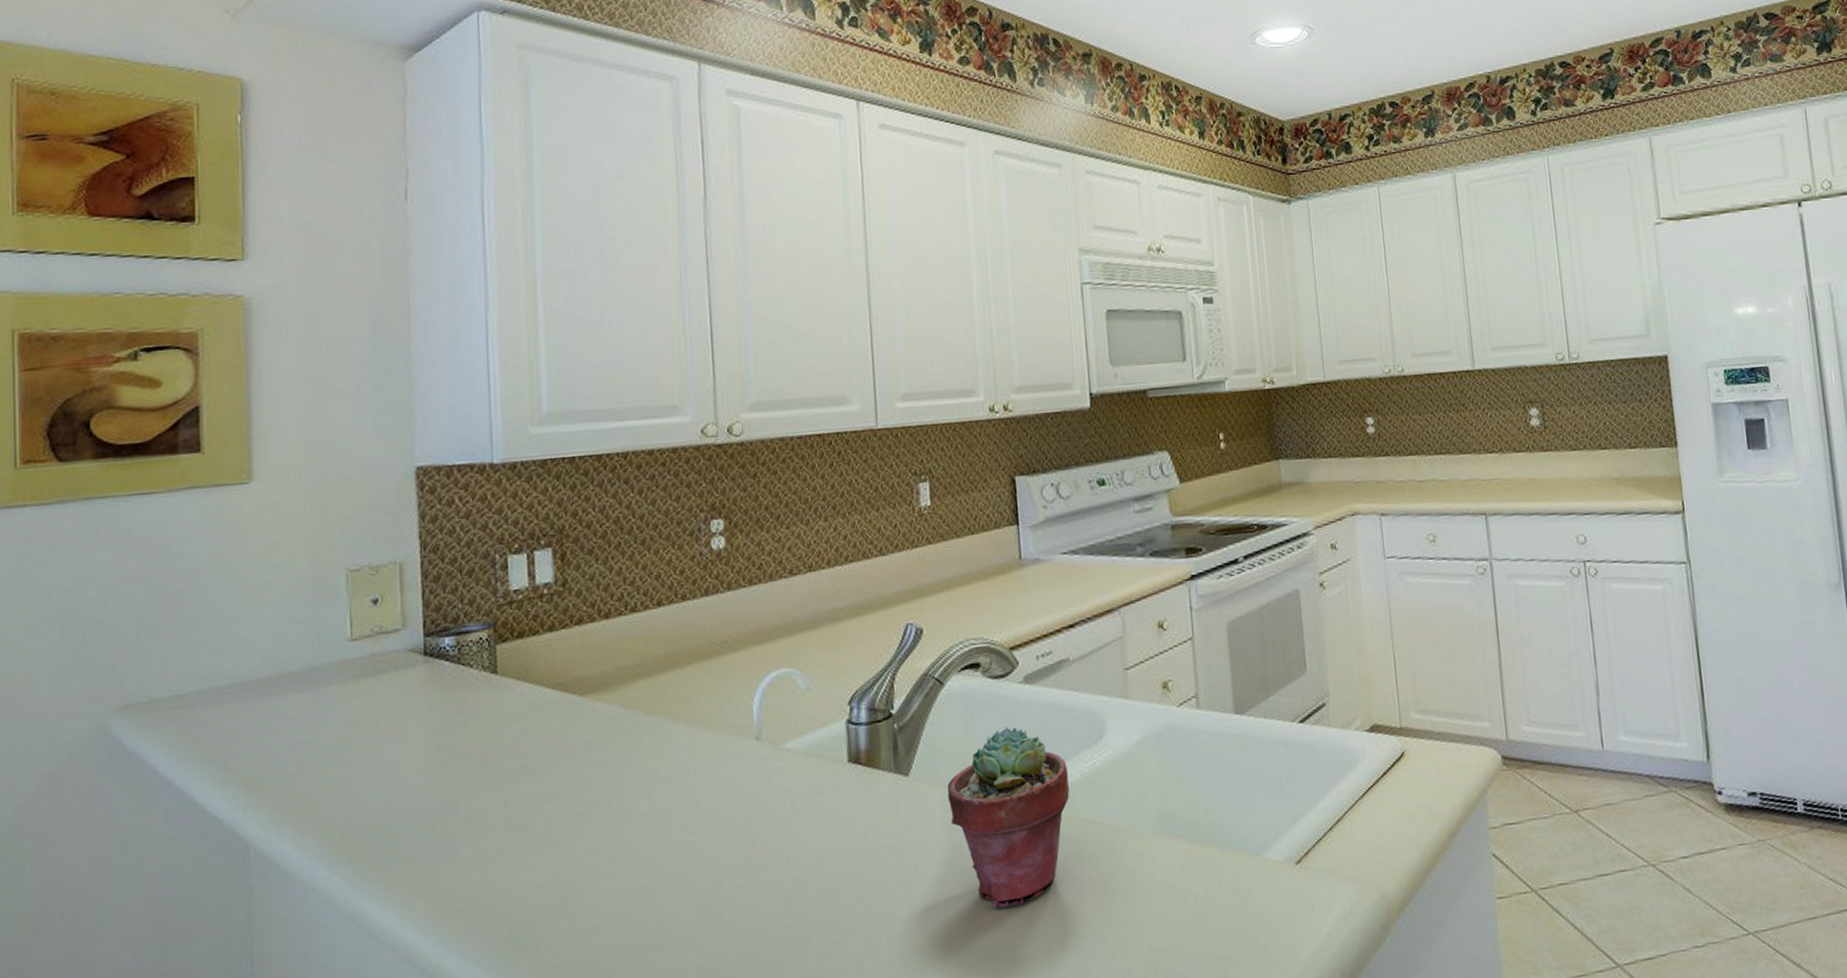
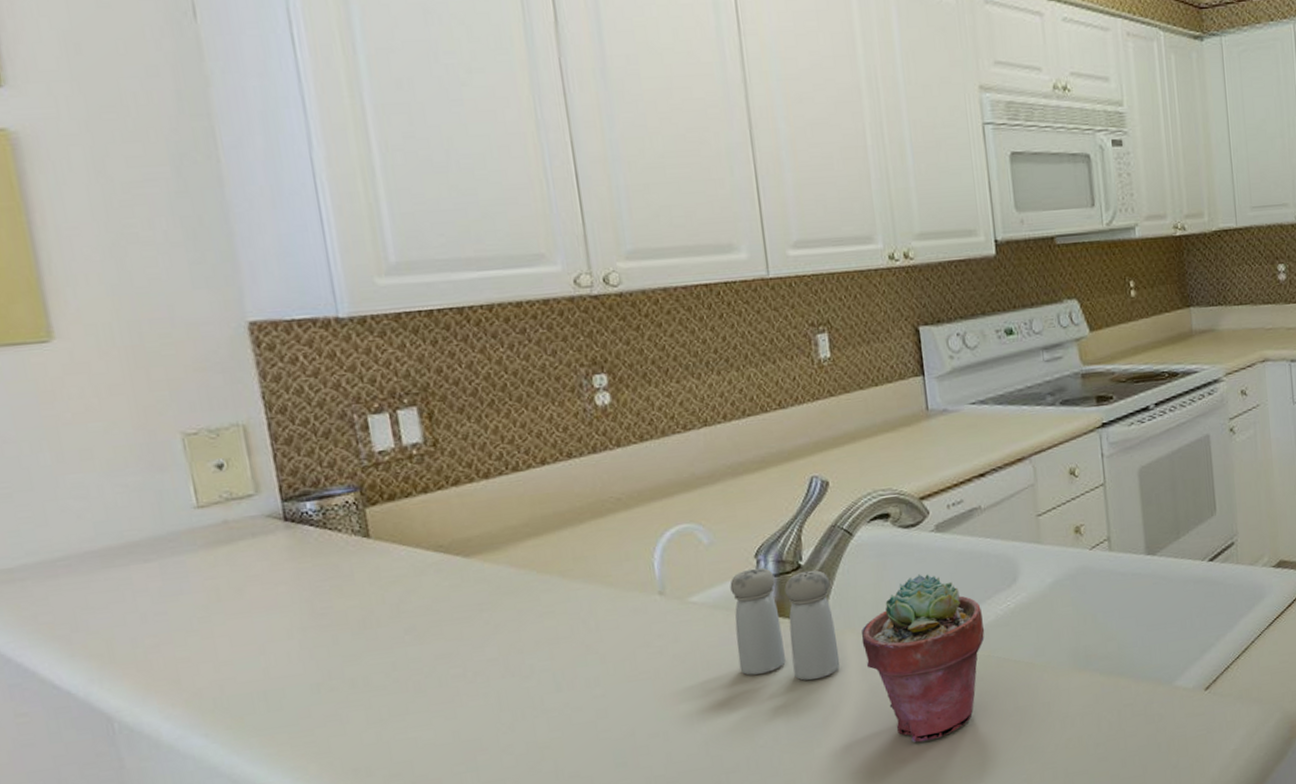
salt and pepper shaker: none [823,715,925,836] -> present [730,568,841,681]

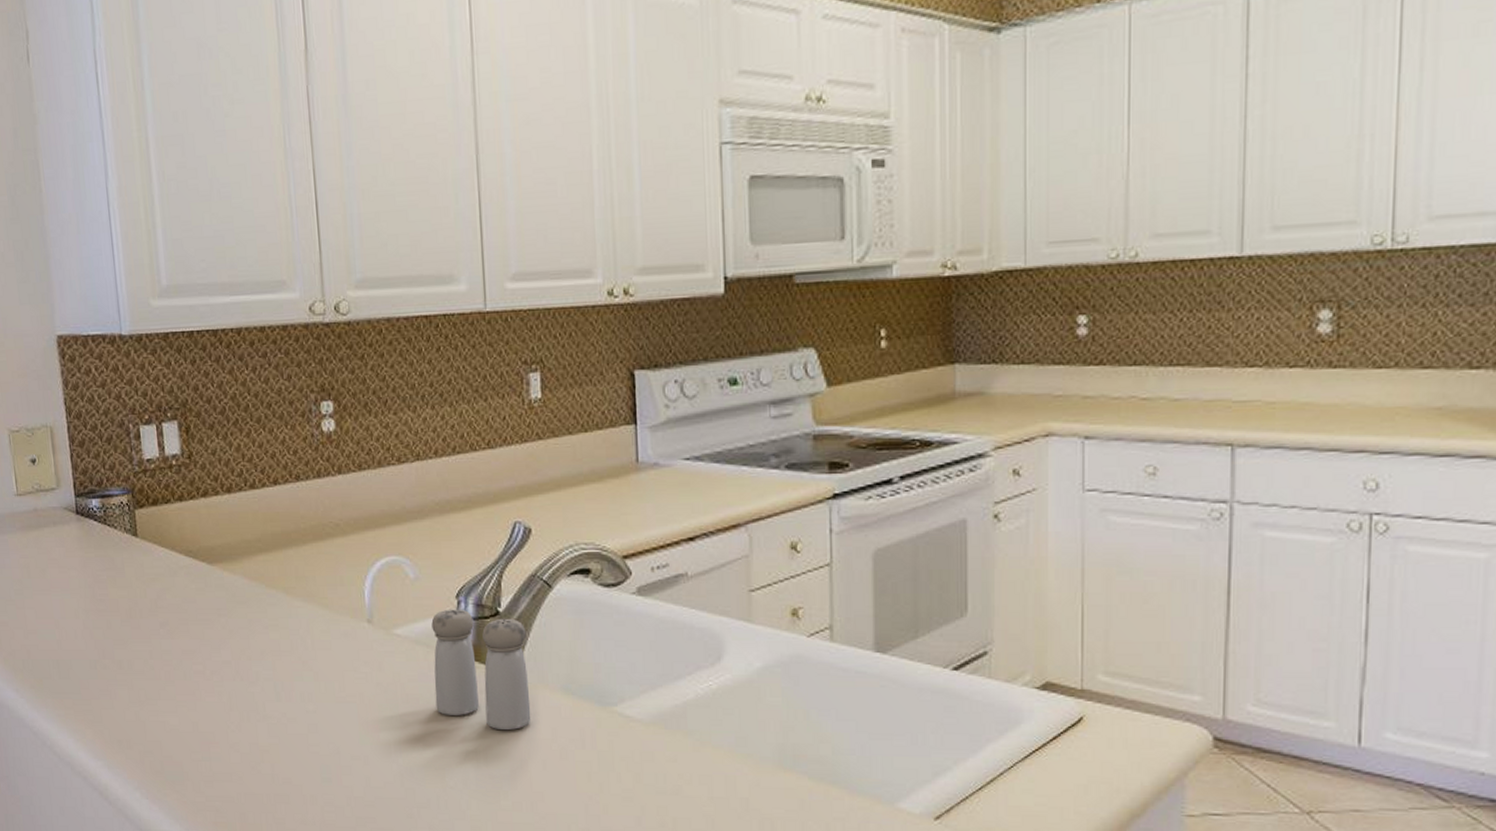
potted succulent: present [861,574,985,743] -> none [554,638,683,815]

